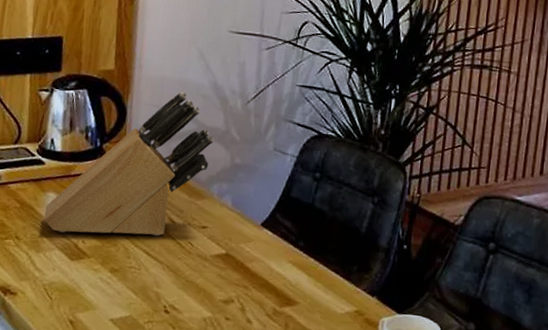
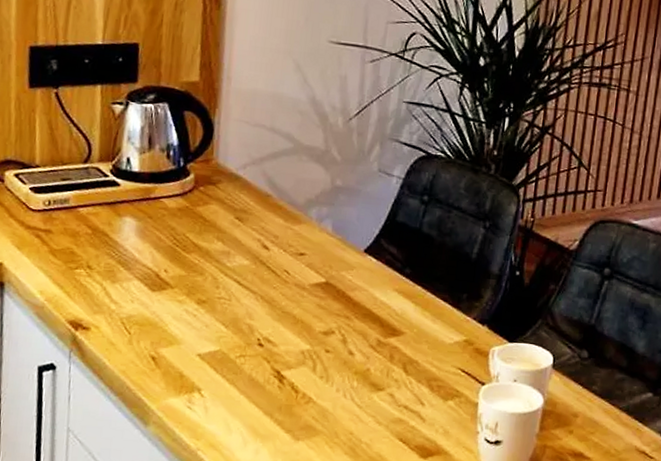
knife block: present [43,91,214,237] -> none [119,106,312,265]

